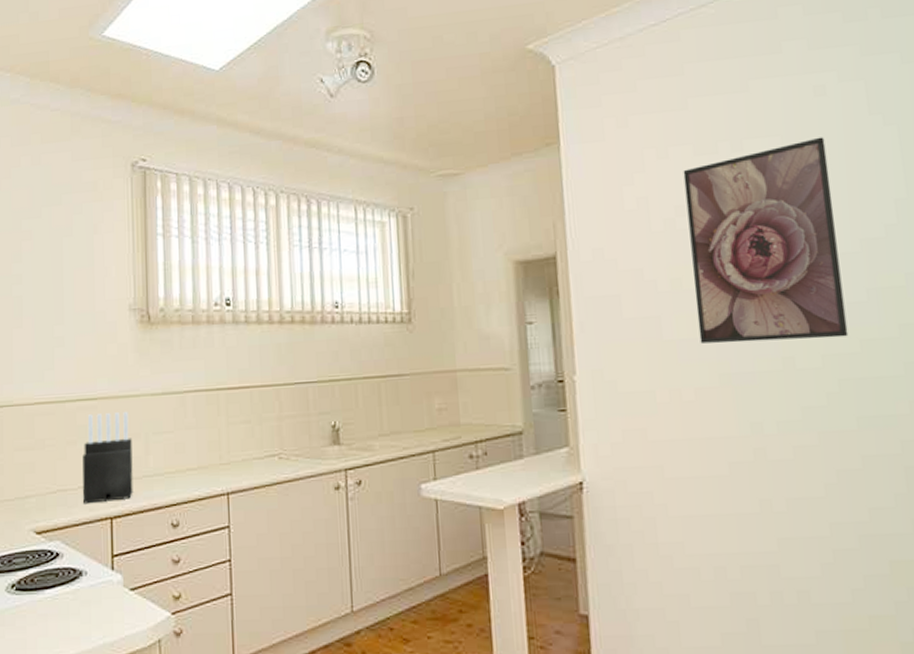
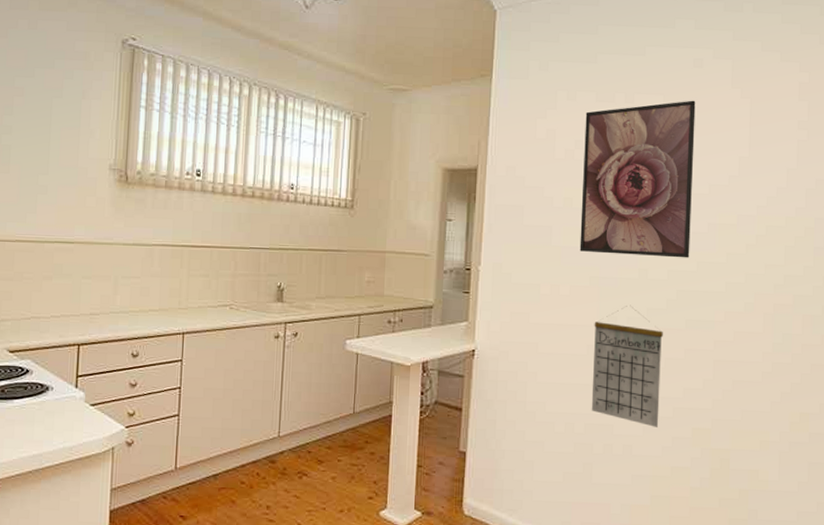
knife block: present [82,411,133,504] -> none [53,255,103,331]
calendar: none [733,405,842,564] -> present [591,305,663,427]

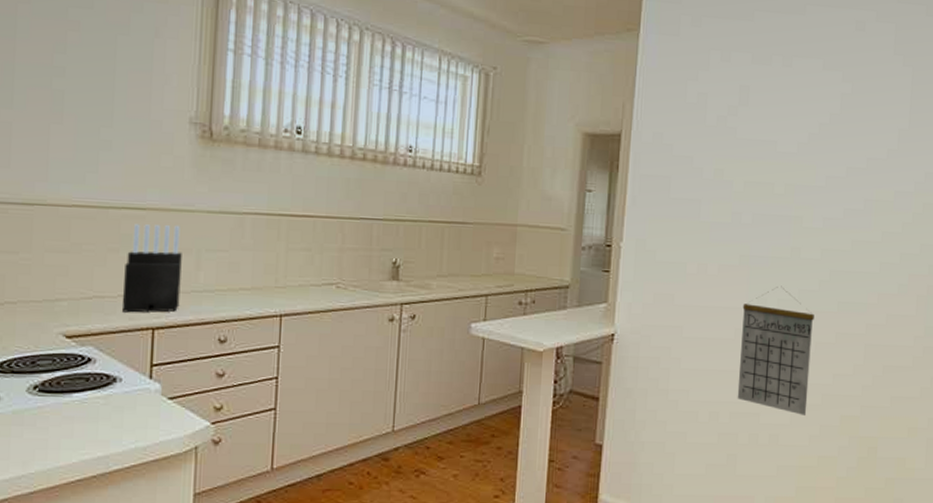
knife block: none [53,255,103,331] -> present [121,224,182,313]
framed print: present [579,100,696,258] -> none [729,66,857,237]

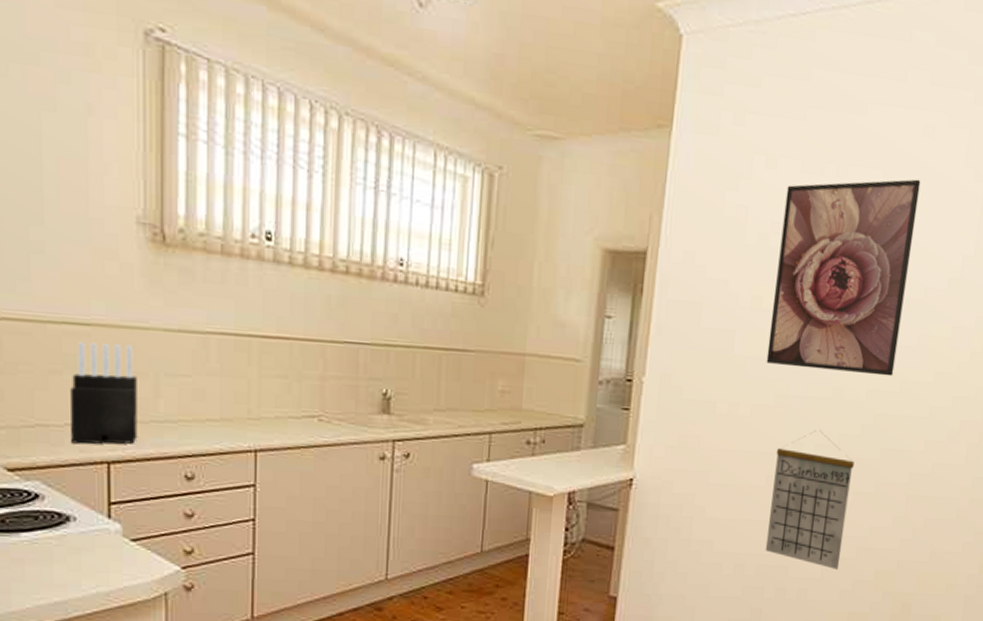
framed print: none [729,66,857,237] -> present [766,179,921,376]

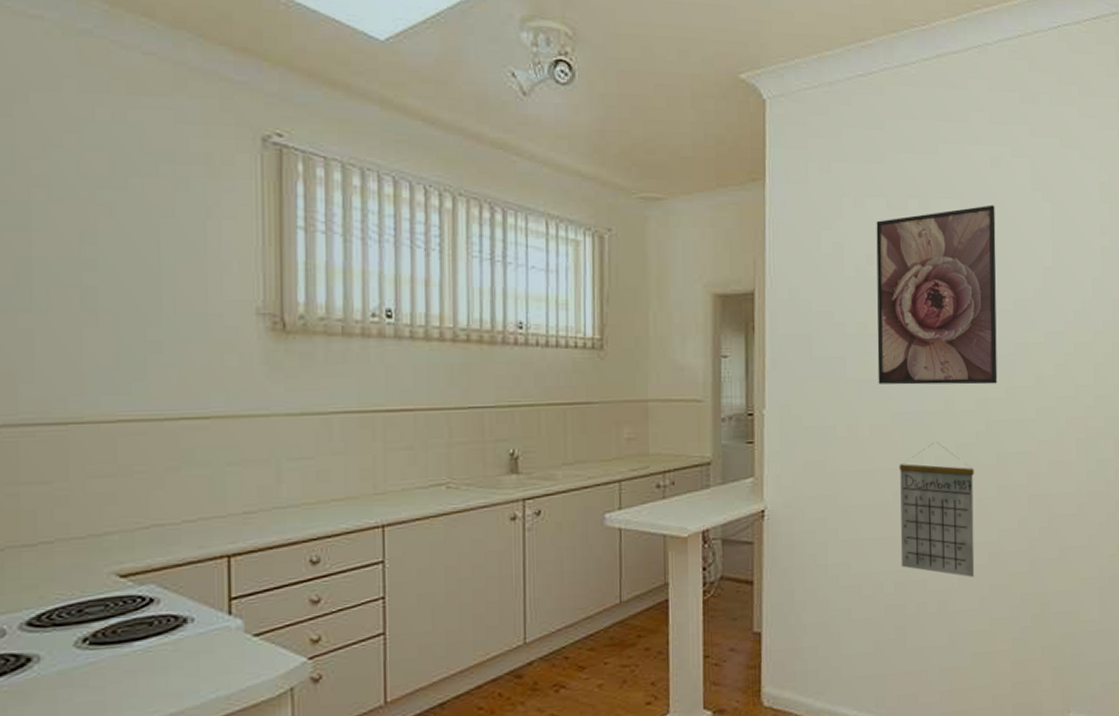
knife block: present [70,342,138,444] -> none [187,433,259,541]

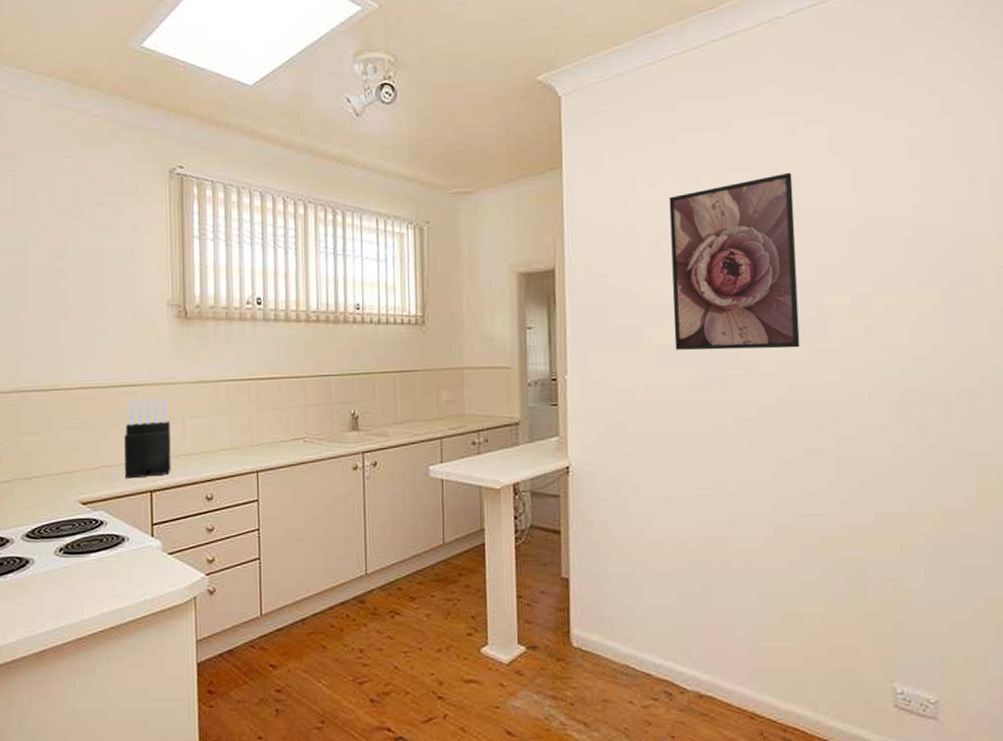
knife block: none [187,433,259,541] -> present [124,397,171,479]
calendar: present [899,441,975,577] -> none [698,404,782,538]

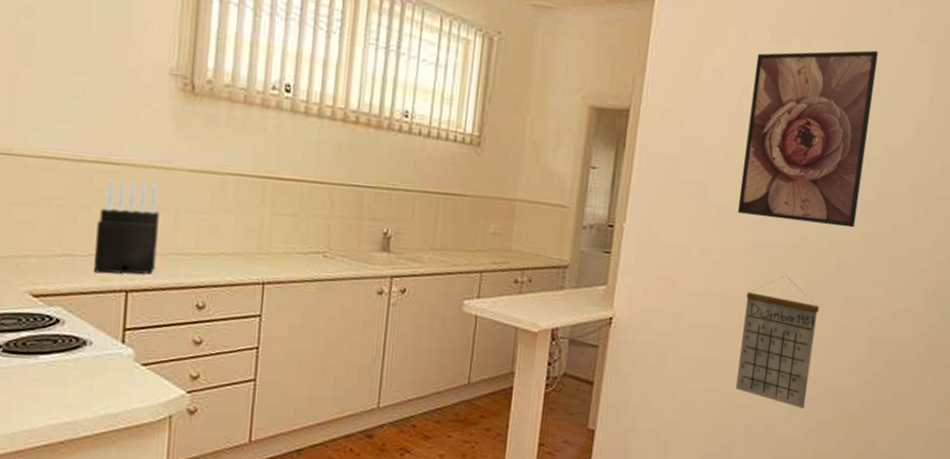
calendar: none [698,404,782,538] -> present [735,275,819,408]

